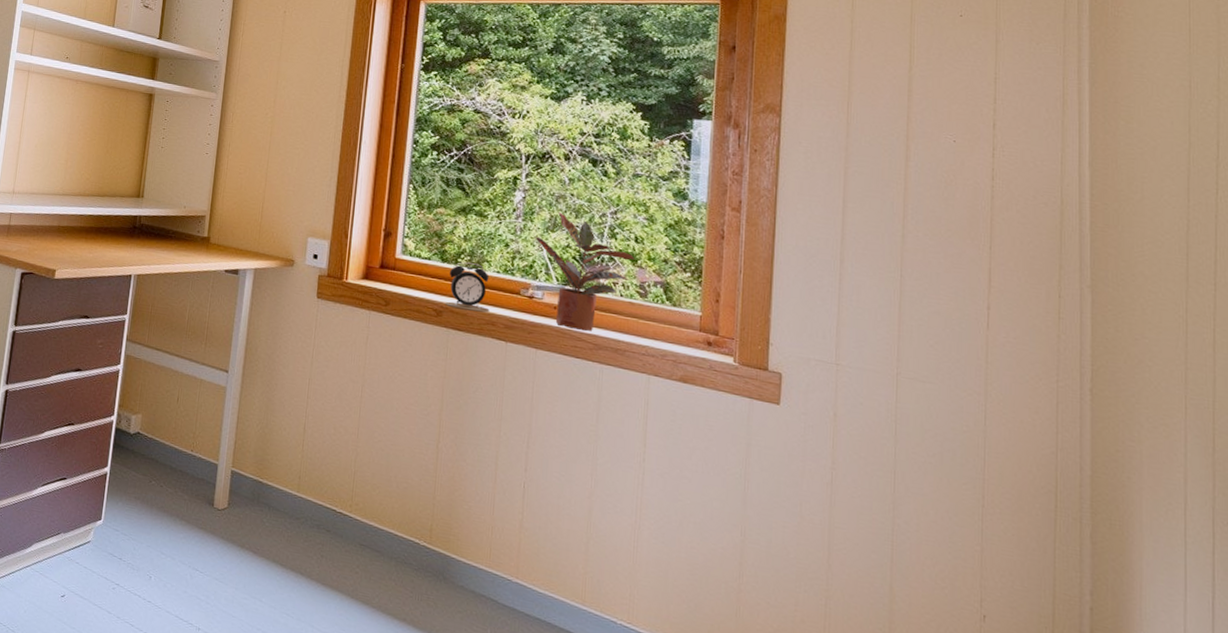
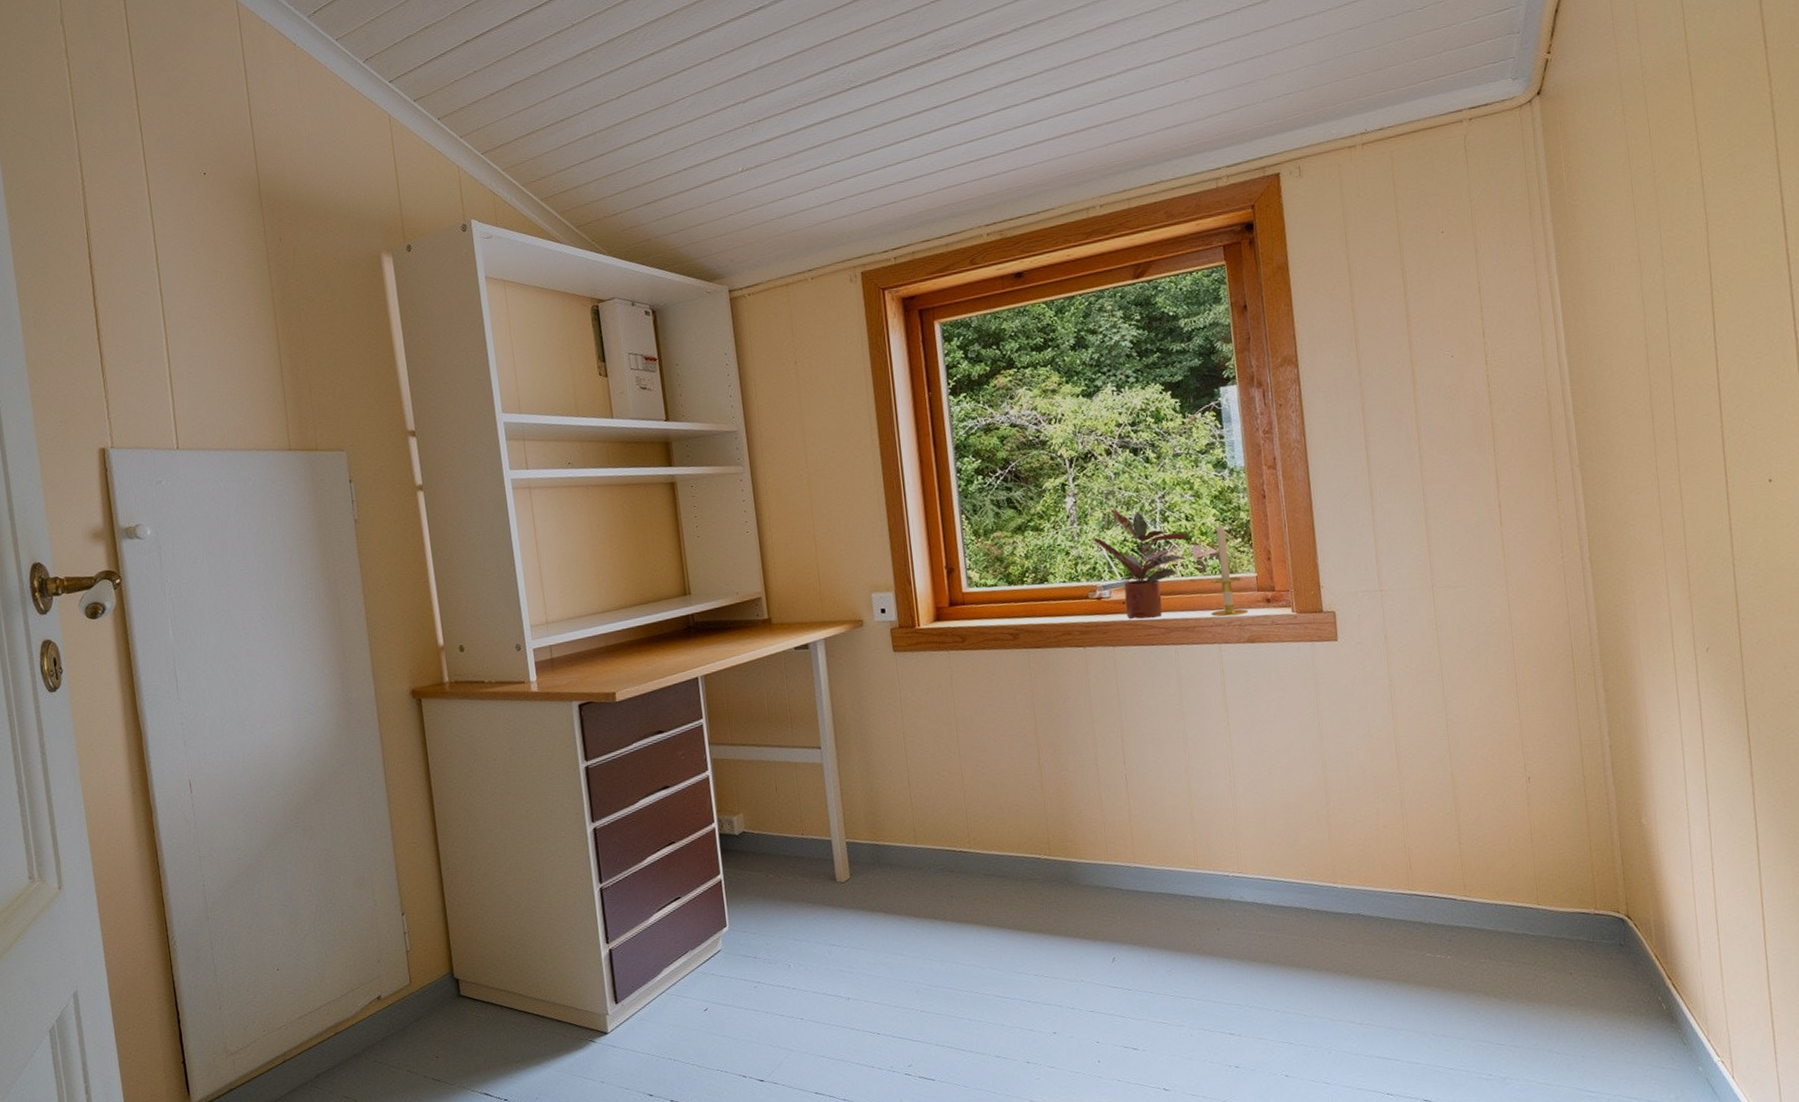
alarm clock: present [445,262,490,313] -> none [1017,578,1063,628]
candle: none [644,250,686,352] -> present [1209,520,1248,617]

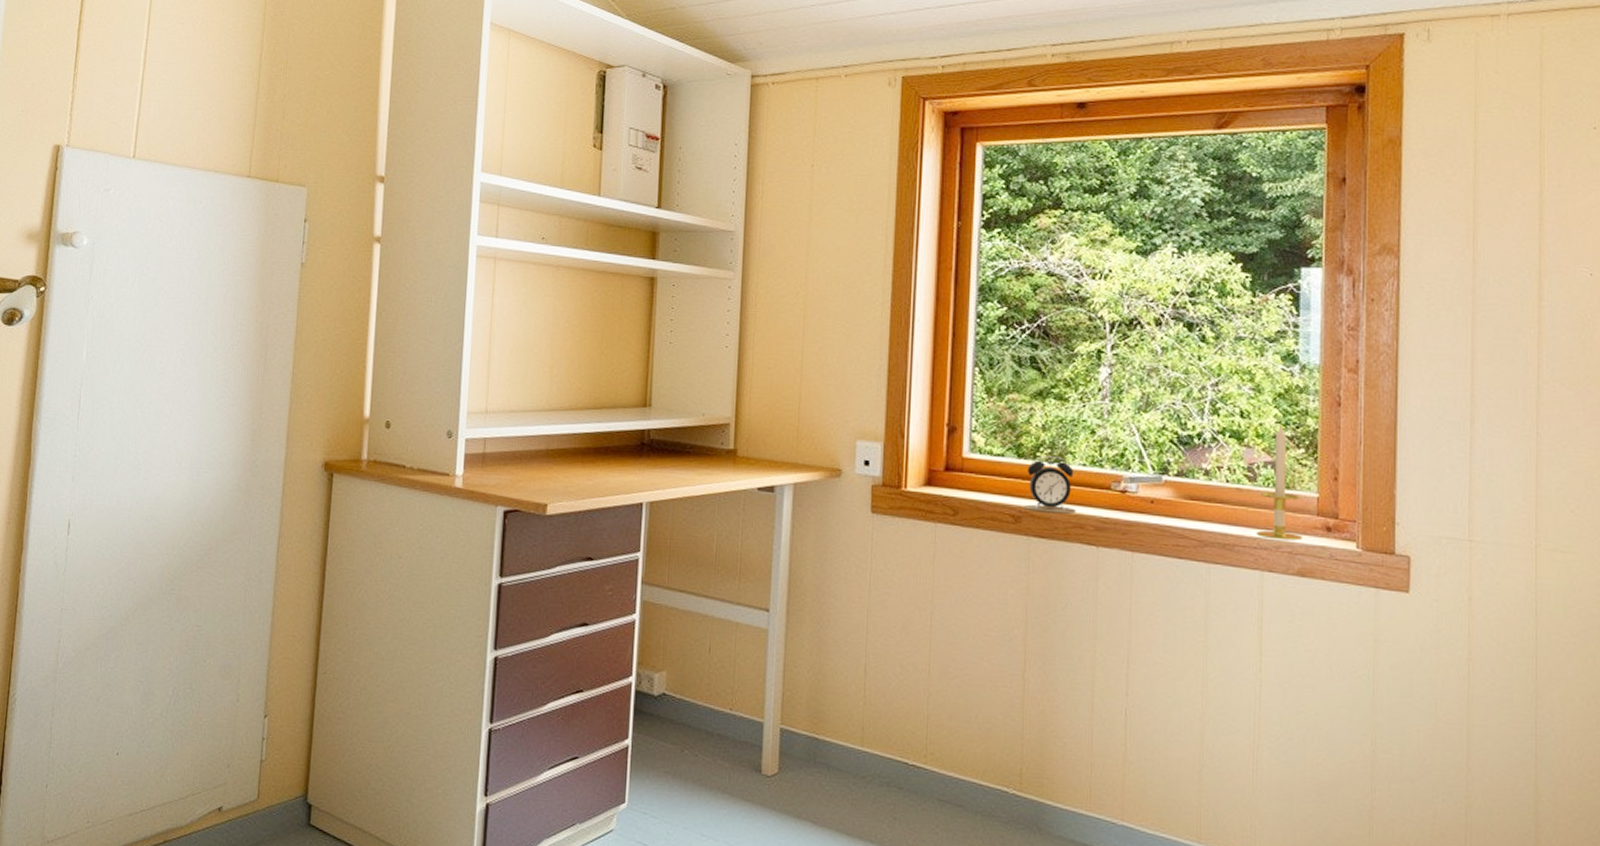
alarm clock: none [1017,578,1063,628] -> present [1024,456,1076,515]
potted plant: present [1092,508,1189,620] -> none [1125,388,1241,527]

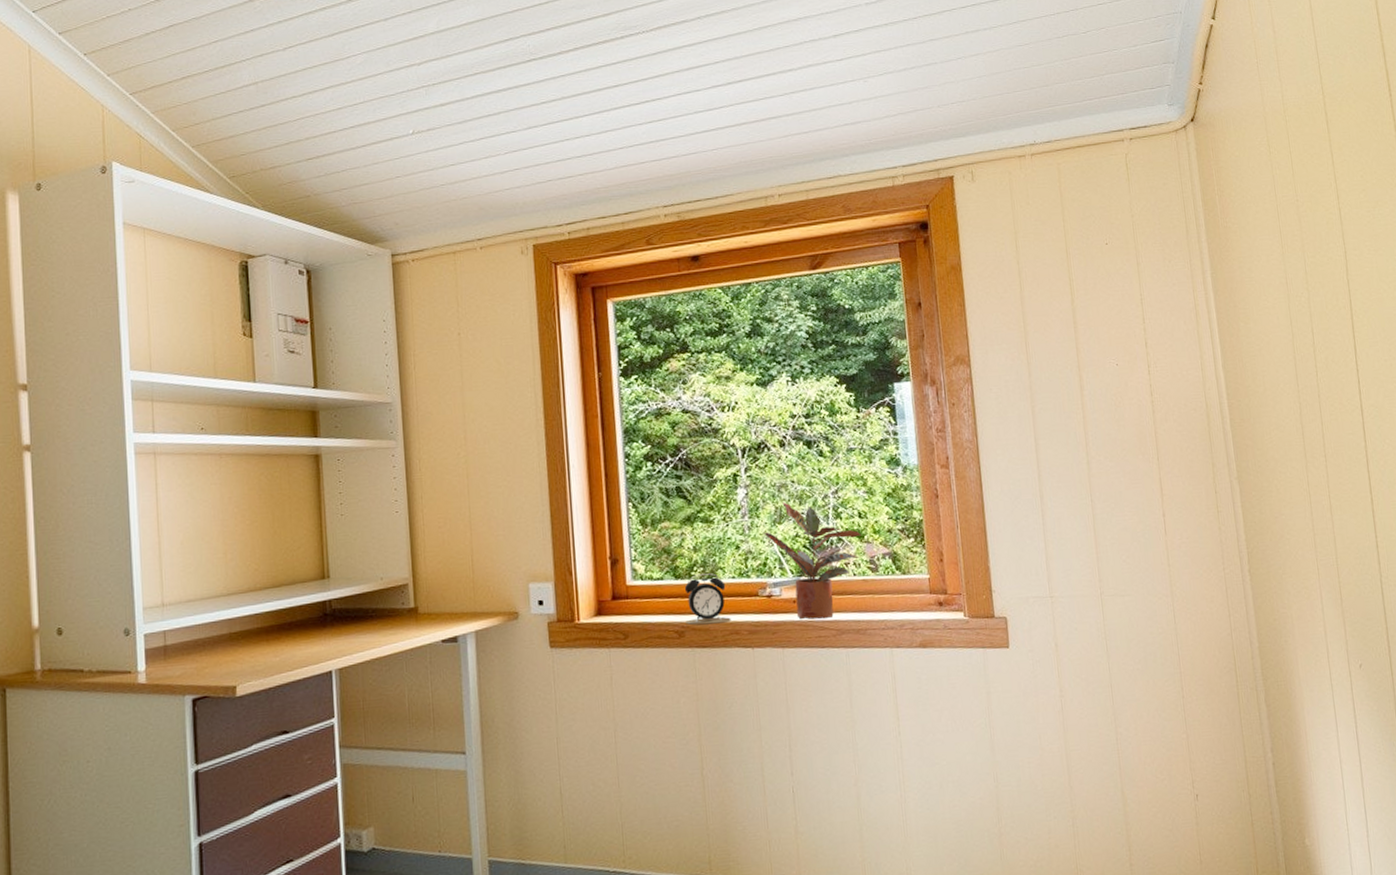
potted plant: none [1125,388,1241,527] -> present [764,502,862,620]
candle: present [1256,423,1302,541] -> none [882,519,921,620]

